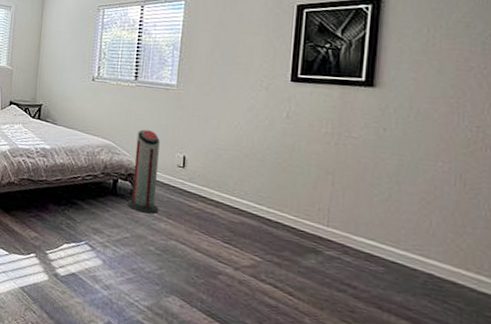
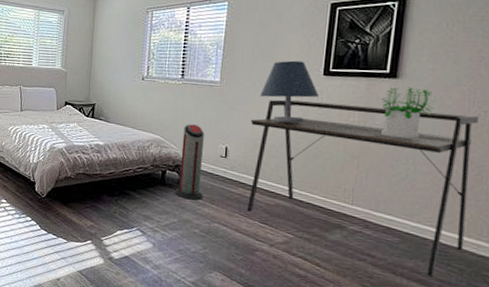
desk: none [208,106,470,314] -> present [247,99,479,276]
table lamp: none [220,64,286,133] -> present [260,60,319,124]
potted plant: none [357,96,417,156] -> present [381,87,434,140]

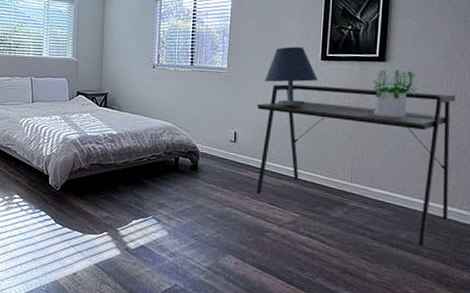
air purifier: present [175,124,204,201] -> none [188,110,216,186]

